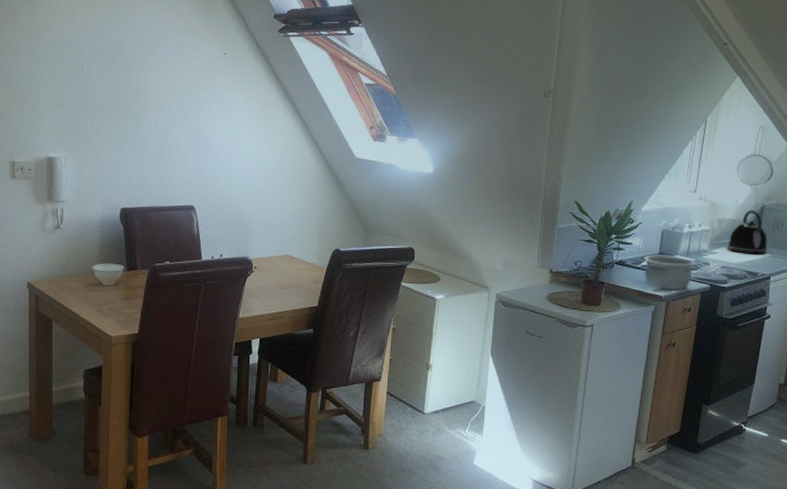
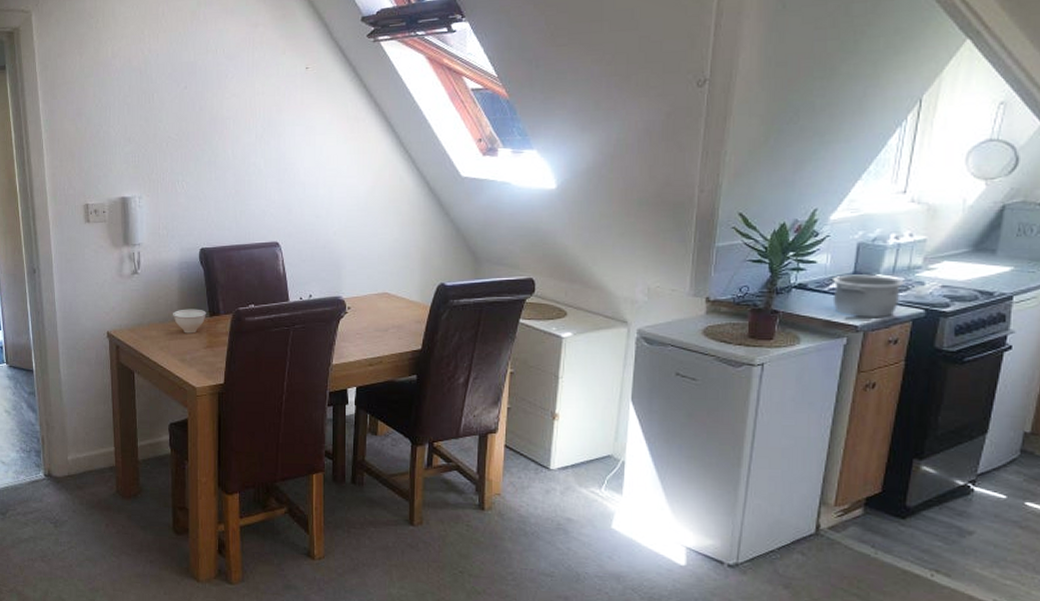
kettle: present [728,210,767,255] -> none [951,211,1009,269]

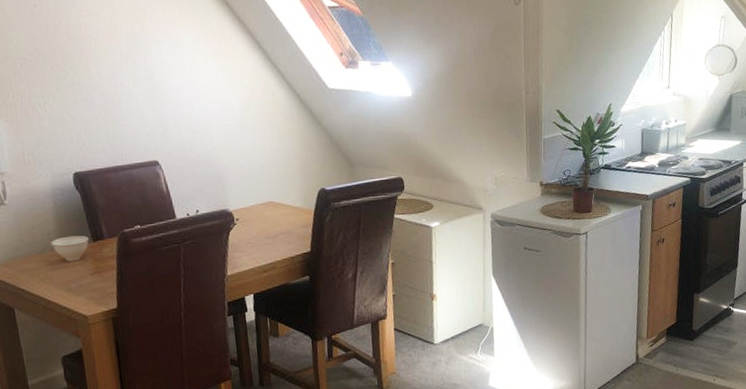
cooking pot: present [832,274,904,318] -> none [628,153,675,188]

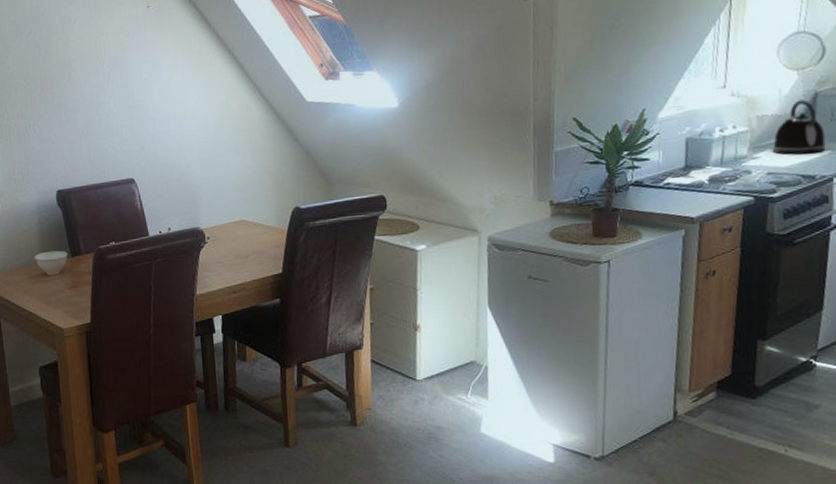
kettle: none [703,99,738,144] -> present [773,99,826,155]

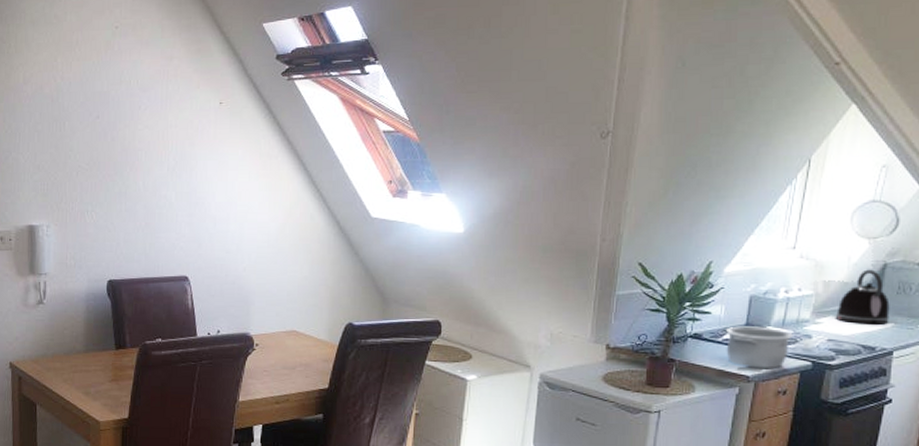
bowl: present [34,250,68,276] -> none [78,341,112,366]
cooking pot: none [666,167,733,209] -> present [726,326,793,369]

